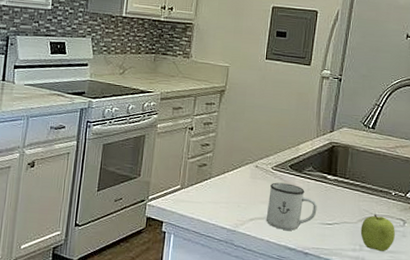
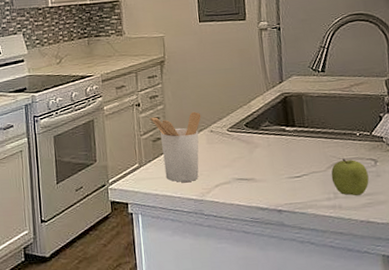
utensil holder: none [200,143,250,211] -> present [150,111,201,182]
mug: present [266,182,317,231] -> none [229,142,283,191]

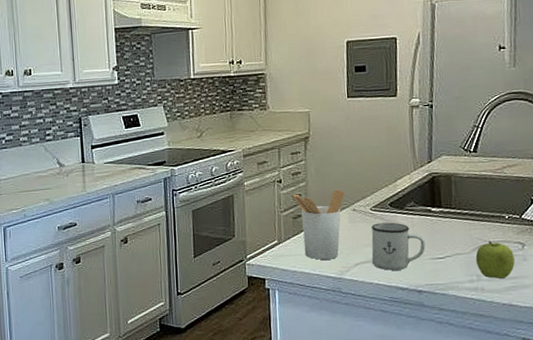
mug: none [229,142,283,191] -> present [371,222,426,271]

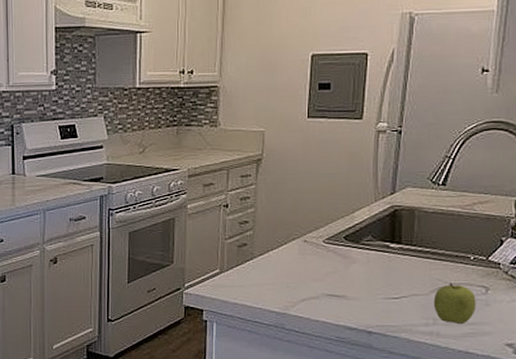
utensil holder: present [291,189,344,260] -> none [238,218,296,293]
mug: present [371,222,426,271] -> none [320,257,380,308]

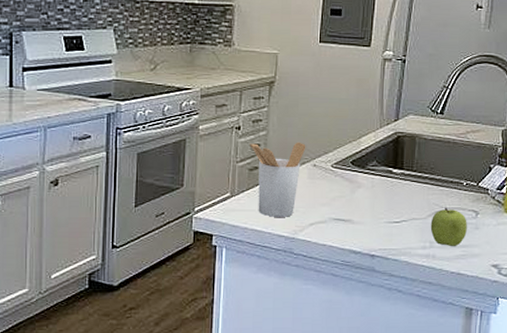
utensil holder: none [238,218,296,293] -> present [249,142,306,217]

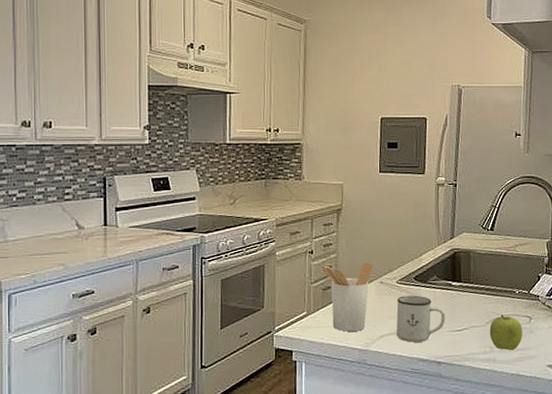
mug: none [327,181,383,232] -> present [396,295,445,342]

